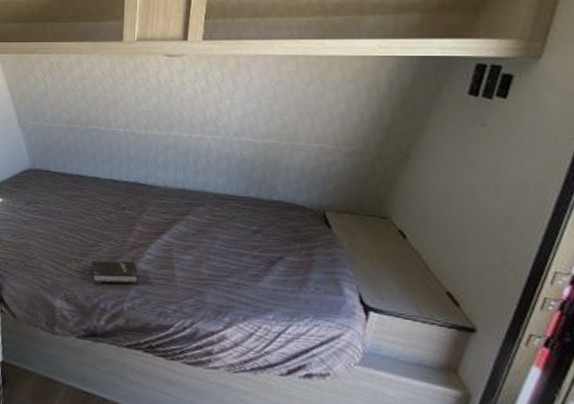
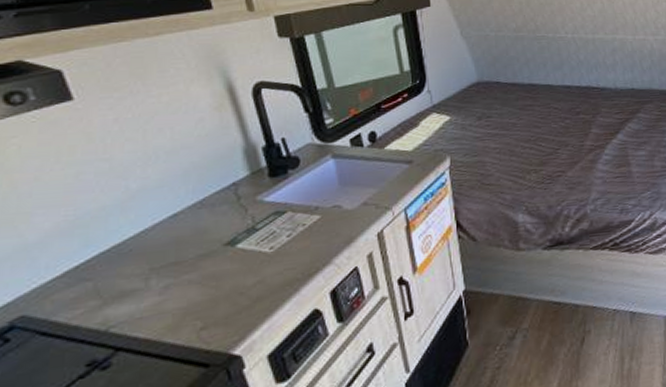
hardback book: present [91,260,139,285] -> none [551,164,599,192]

